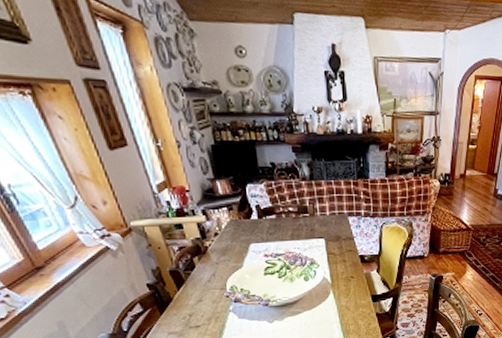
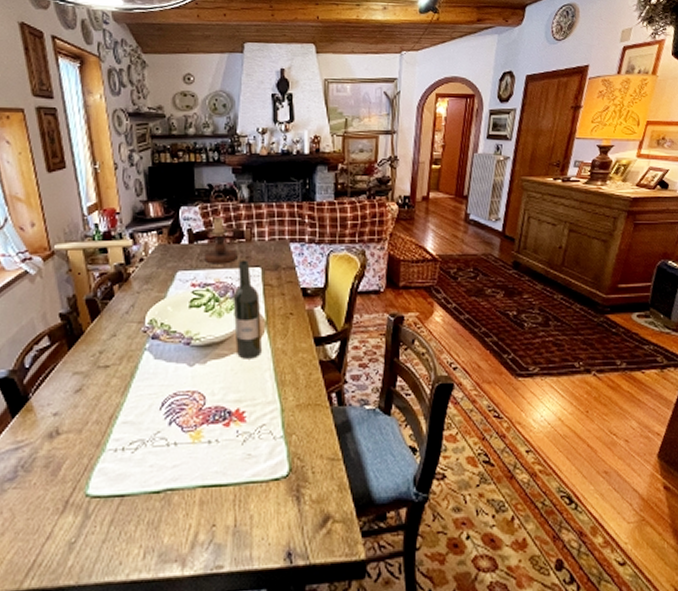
candlestick: none [273,194,303,237] -> present [204,218,238,264]
wine bottle: none [301,232,329,315] -> present [233,260,261,359]

